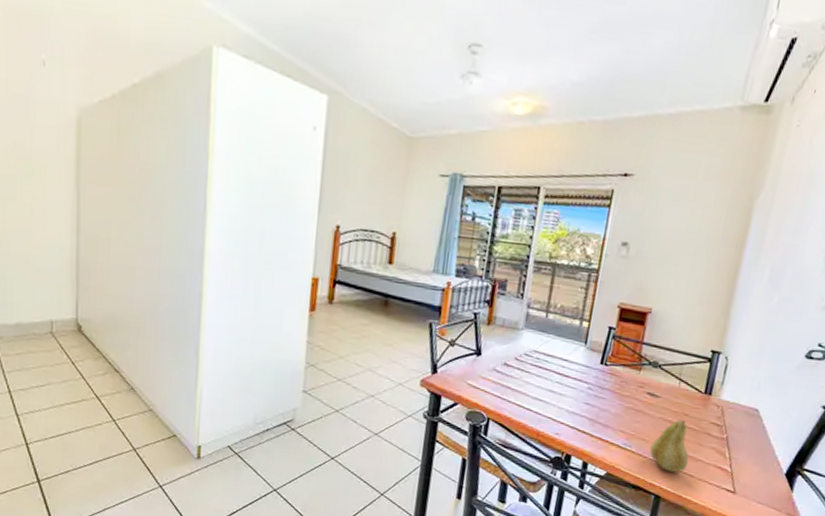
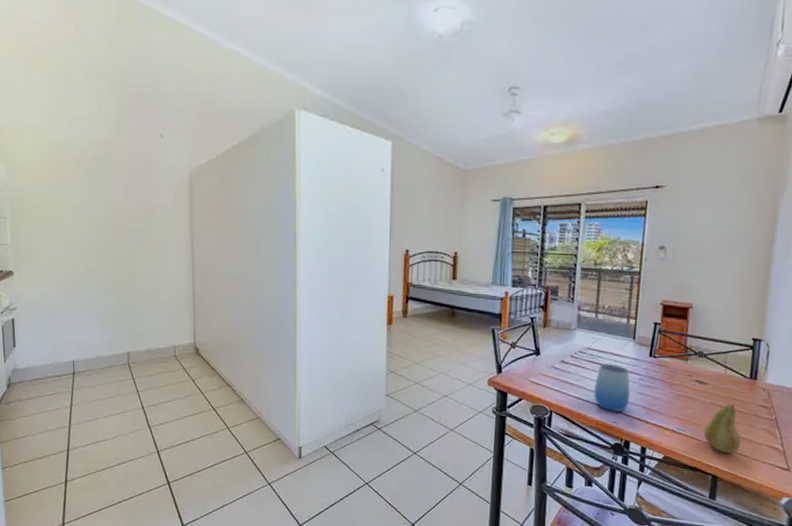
cup: none [536,369,578,423] -> present [594,364,630,412]

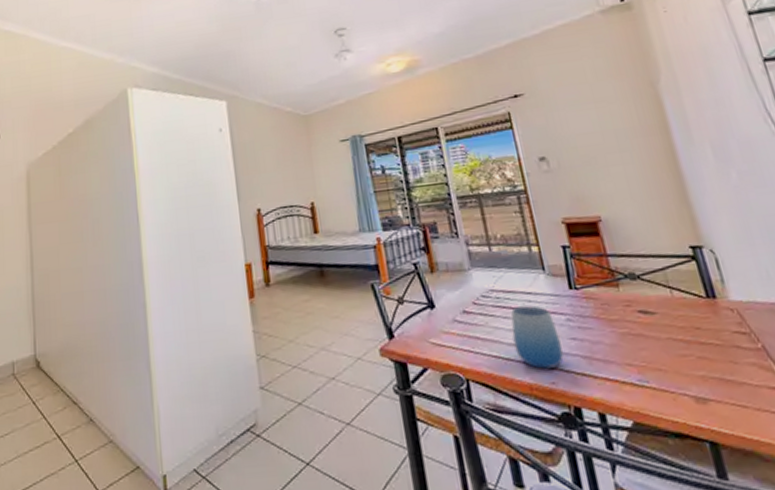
fruit: present [703,404,742,454] -> none [672,335,732,407]

